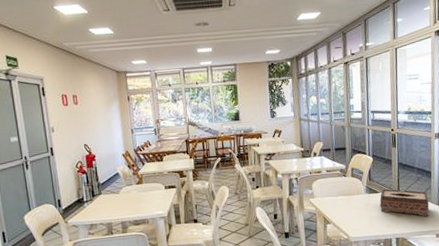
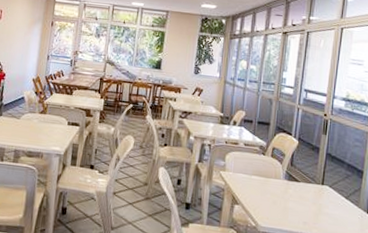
tissue box: present [379,189,430,217] -> none [298,179,357,223]

